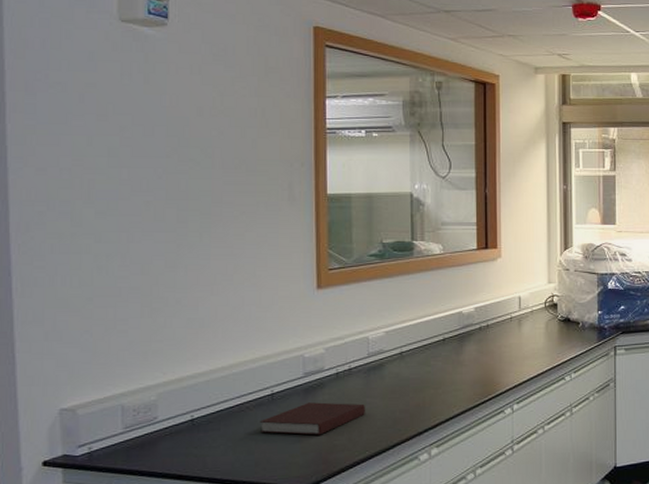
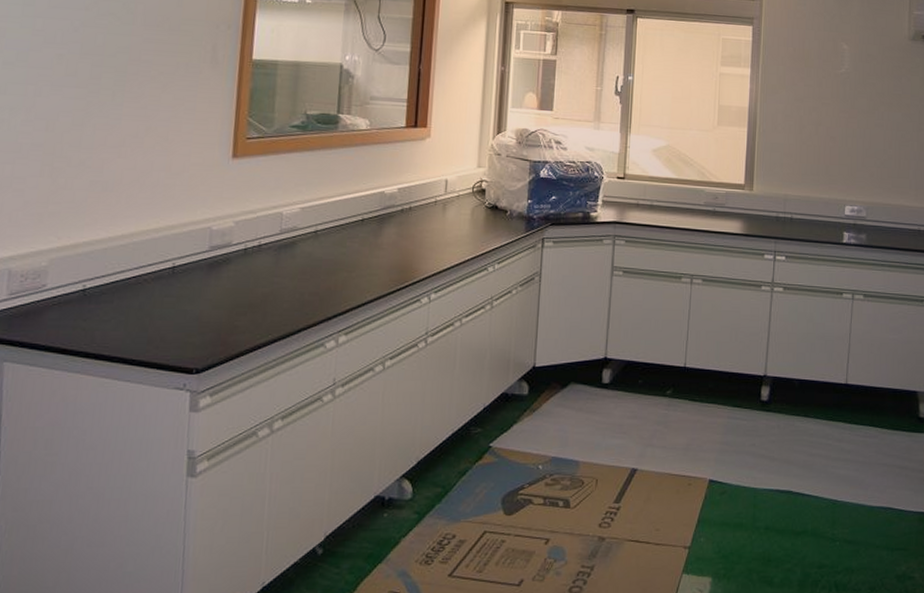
notebook: present [259,402,365,435] -> none [155,278,272,315]

